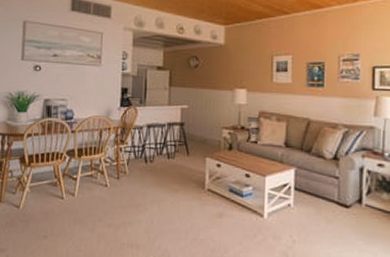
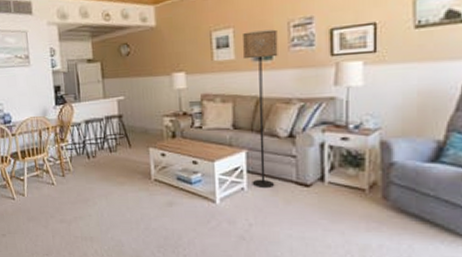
floor lamp: none [298,60,329,207] -> present [242,29,278,189]

